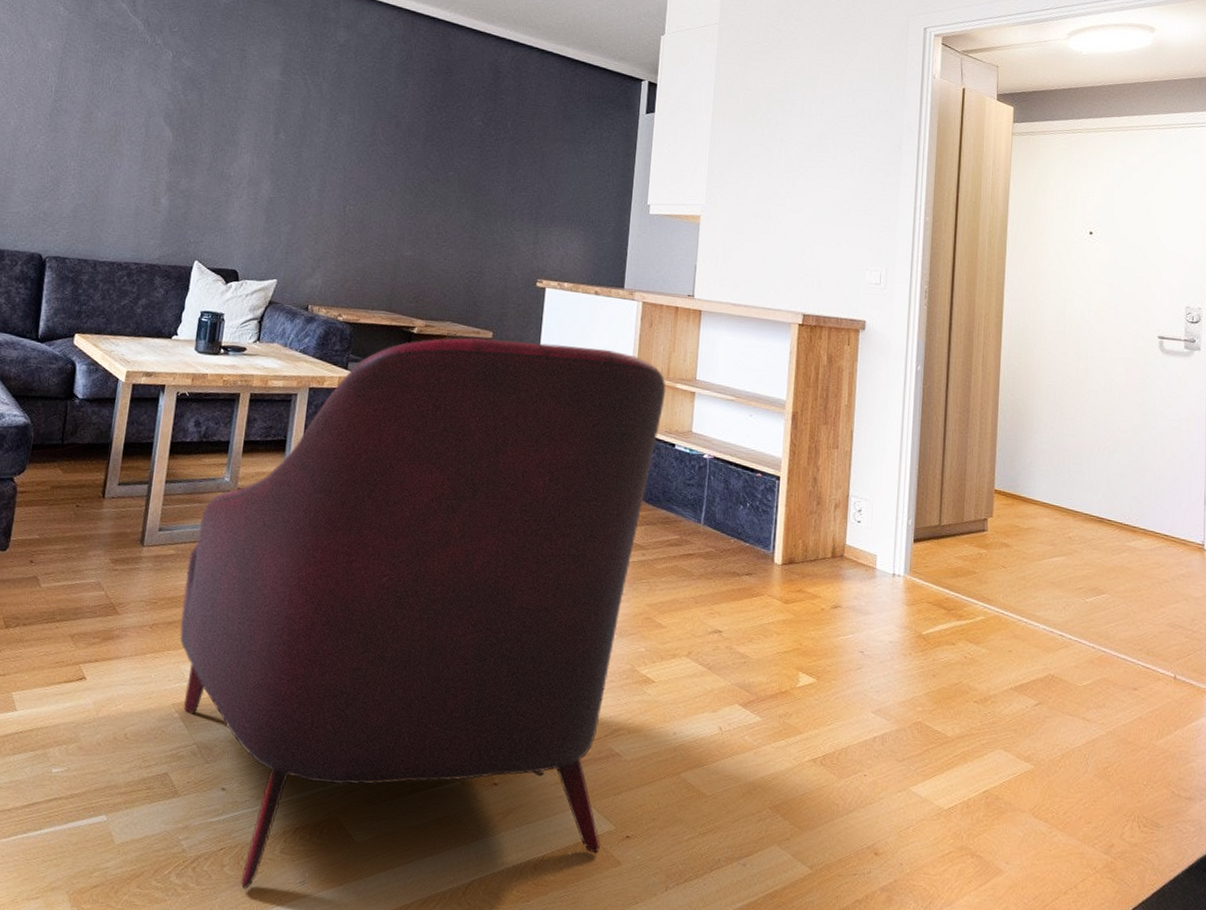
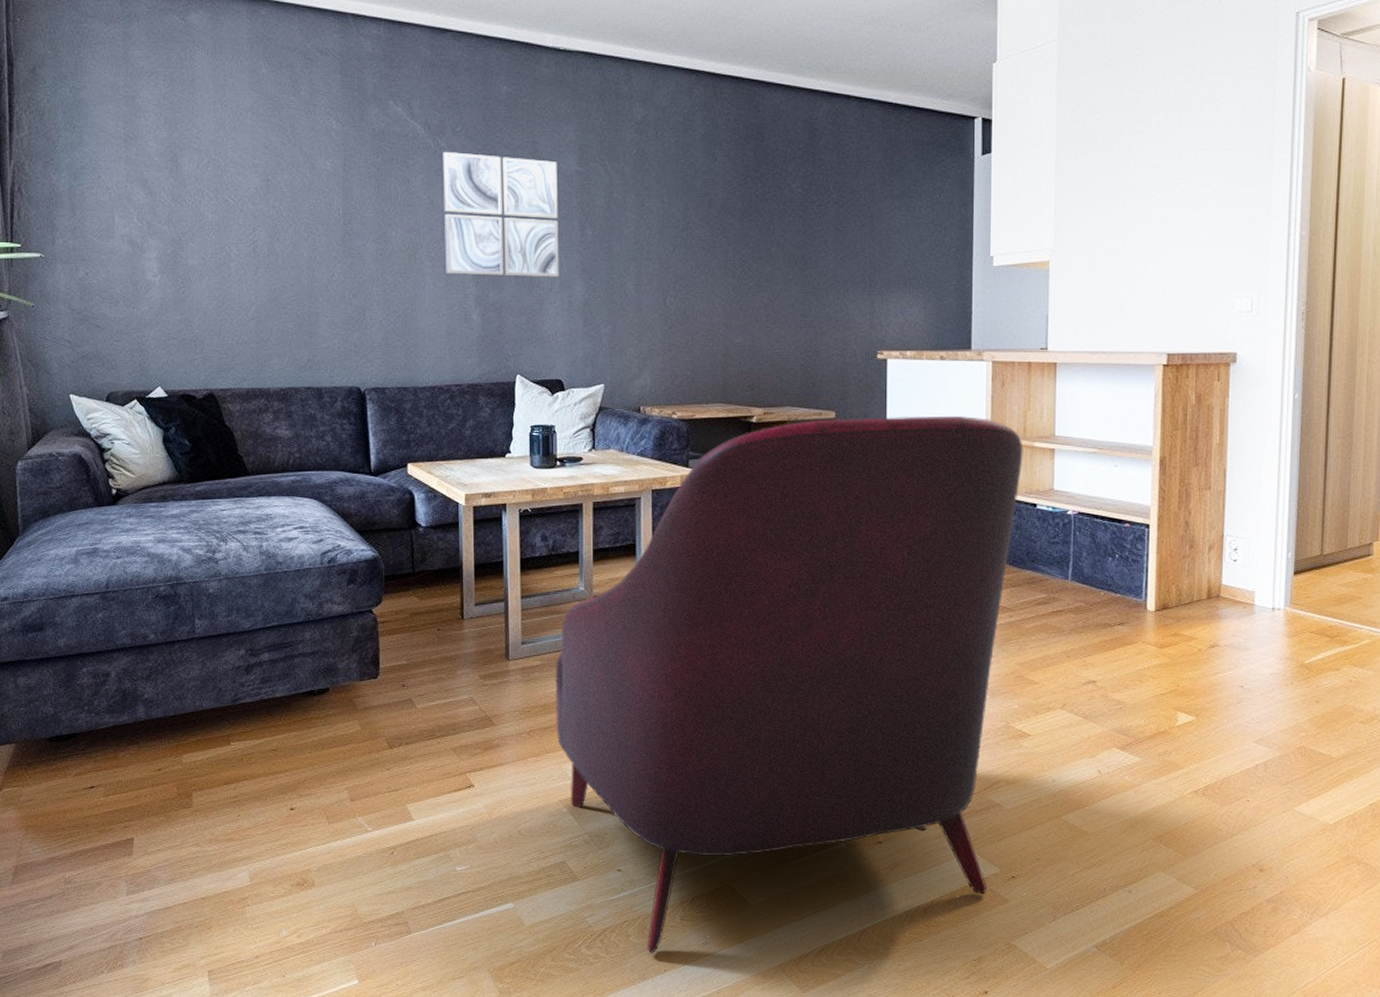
wall art: none [143,47,262,174] -> present [443,151,559,278]

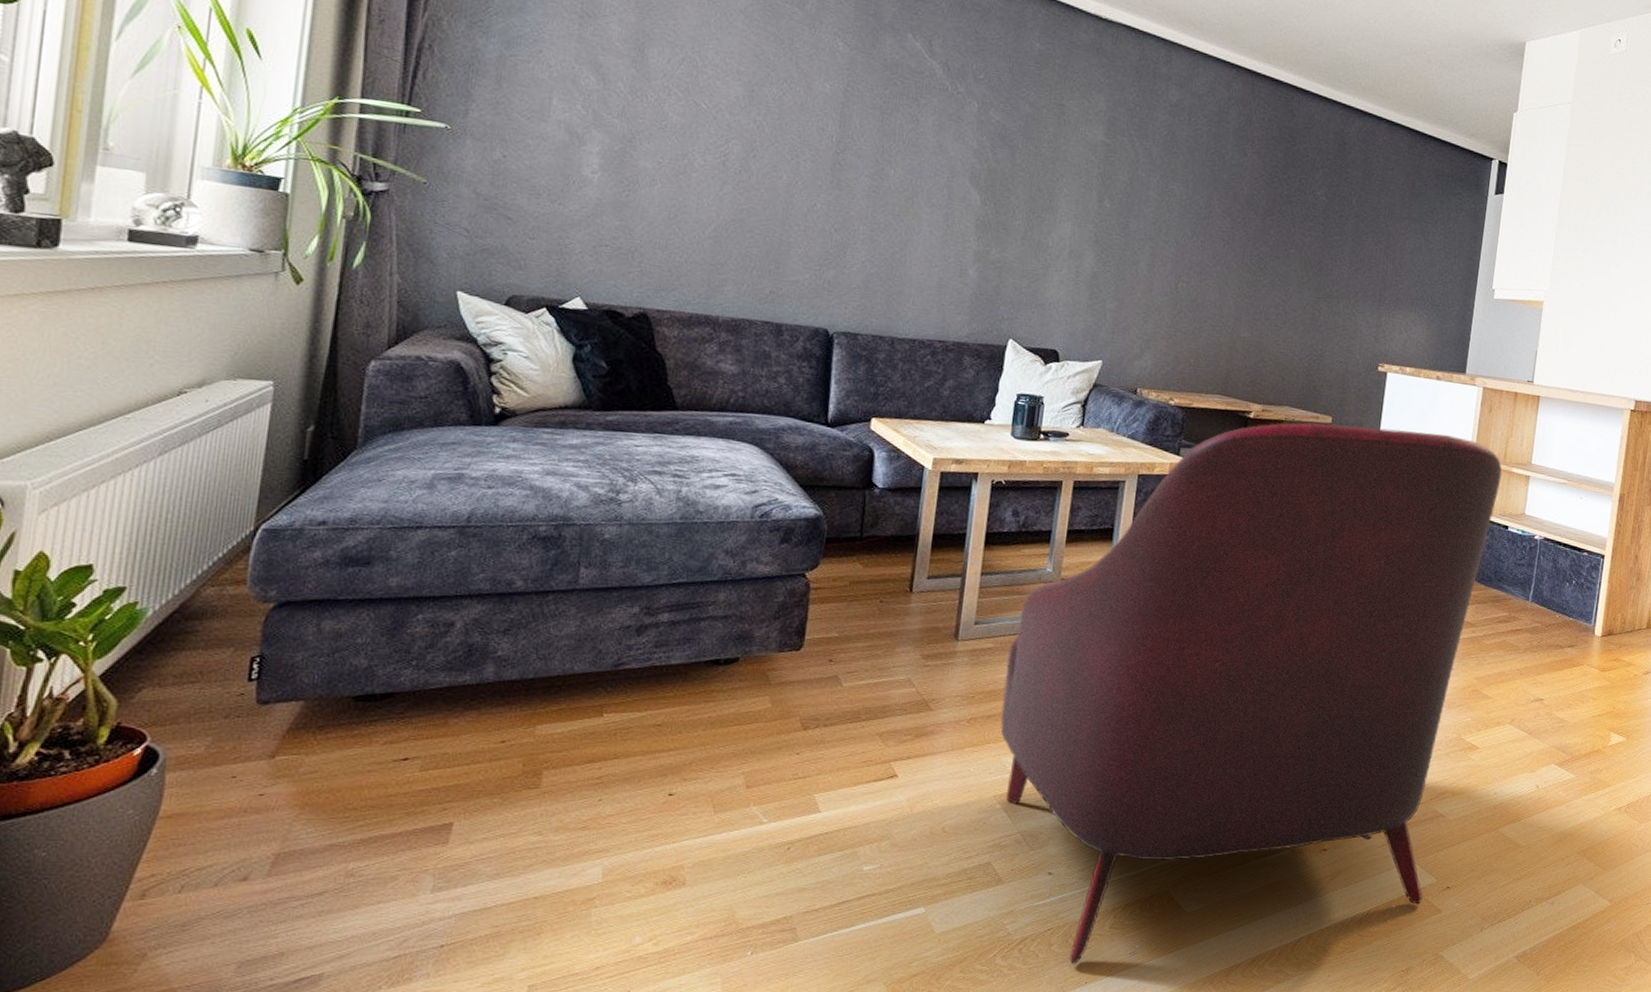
wall art: present [443,151,559,278] -> none [945,96,1083,245]

